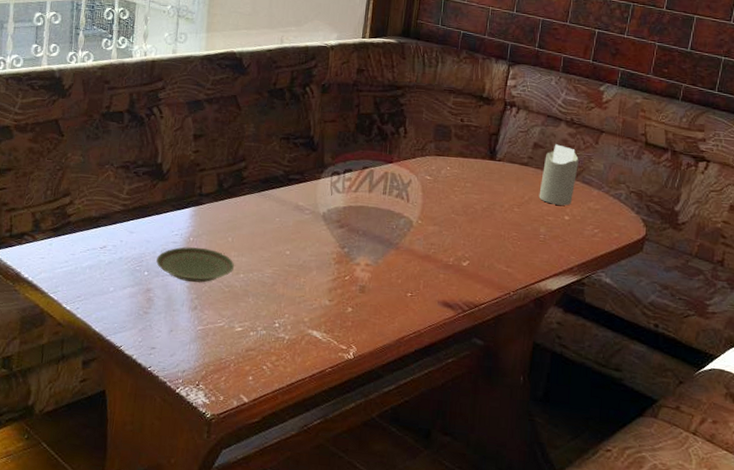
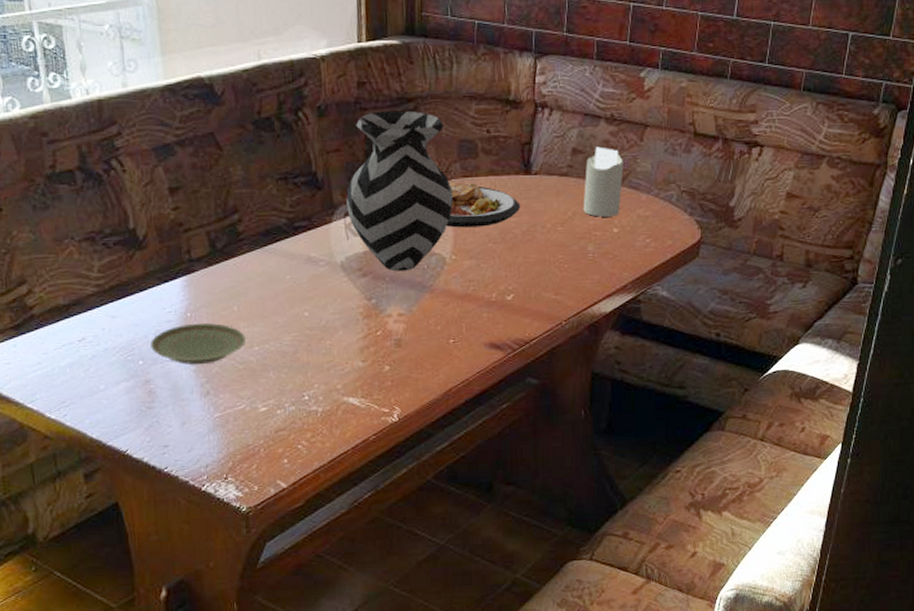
vase: none [334,94,426,228] -> present [346,110,454,272]
plate: none [417,158,484,200] -> present [446,182,521,228]

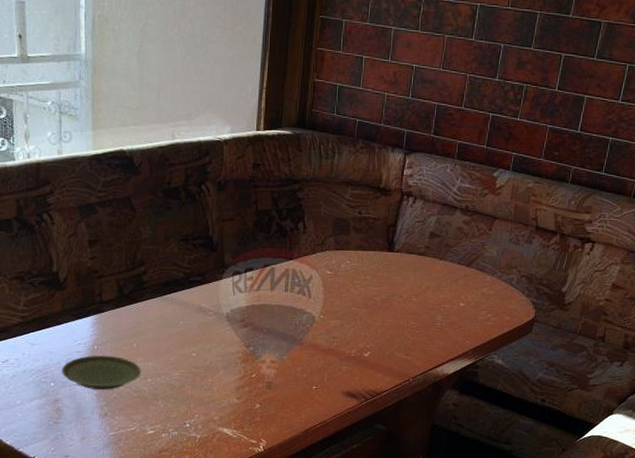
vase: present [346,110,454,272] -> none [235,189,326,325]
plate: present [446,182,521,228] -> none [318,253,383,293]
candle: present [583,146,624,217] -> none [435,232,473,293]

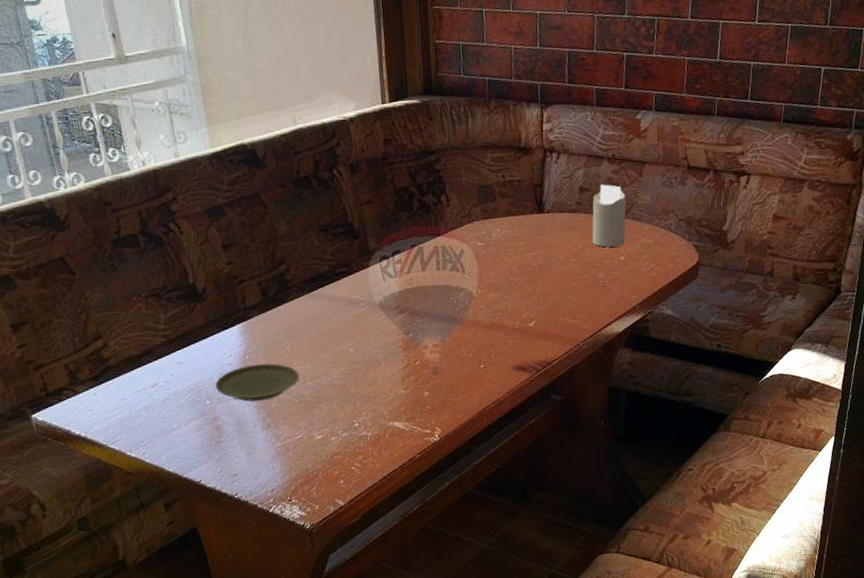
candle: none [435,232,473,293] -> present [592,184,627,248]

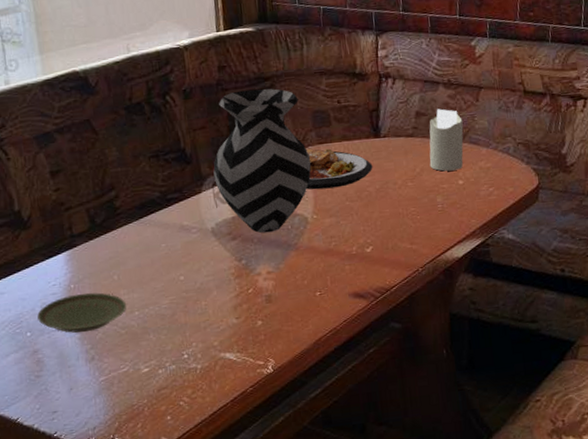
vase: none [380,162,477,307] -> present [213,88,312,233]
plate: none [471,224,537,265] -> present [306,148,373,190]

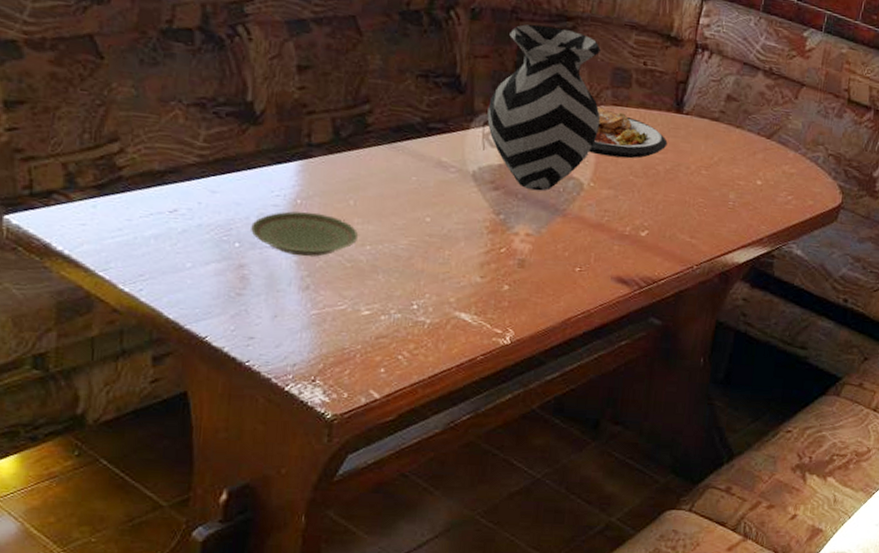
candle: present [429,109,464,172] -> none [729,97,776,169]

